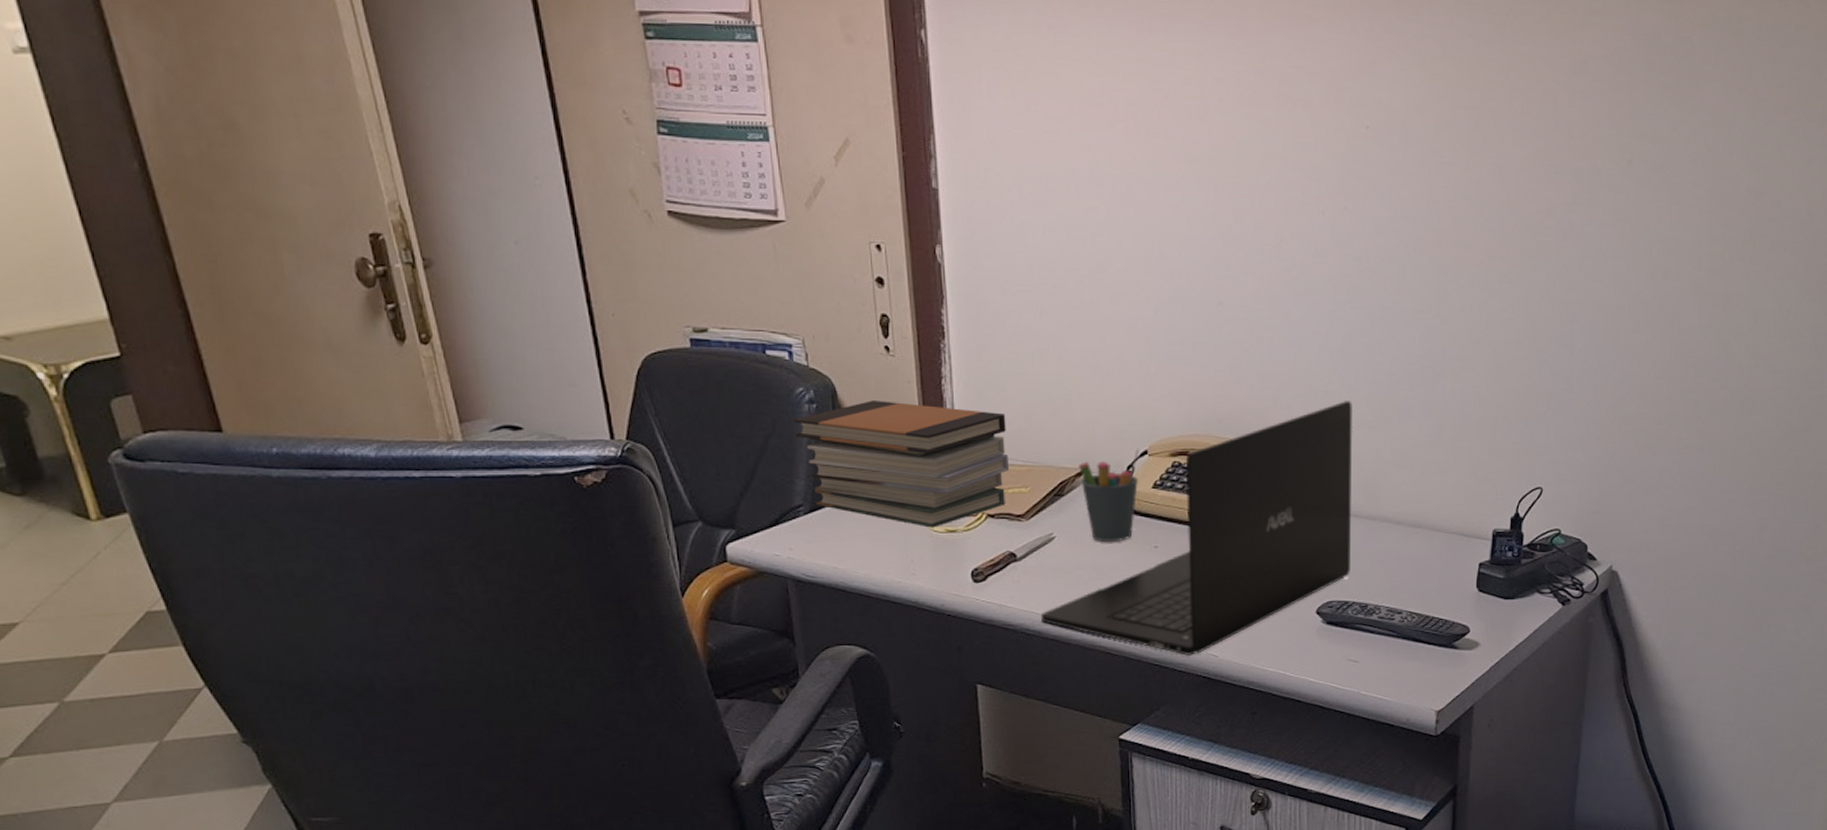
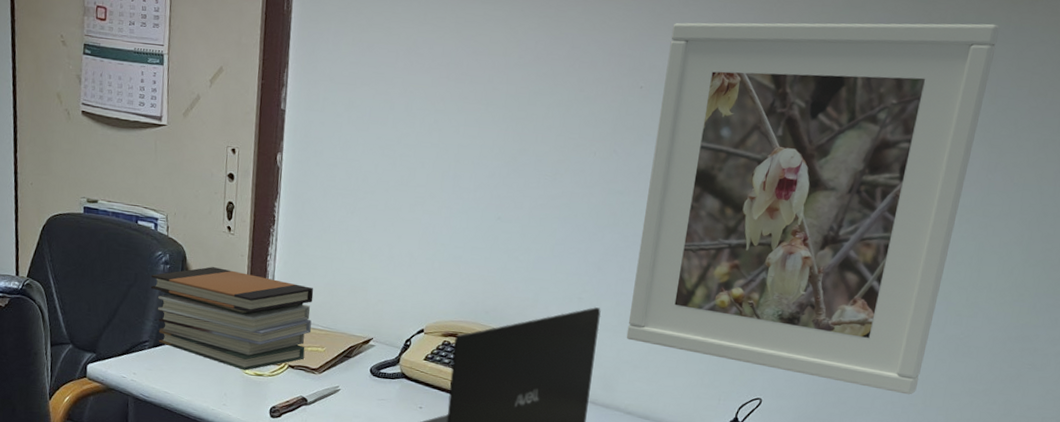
pen holder: present [1079,447,1139,543] -> none [366,326,417,400]
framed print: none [1384,24,1752,464] -> present [626,22,1000,395]

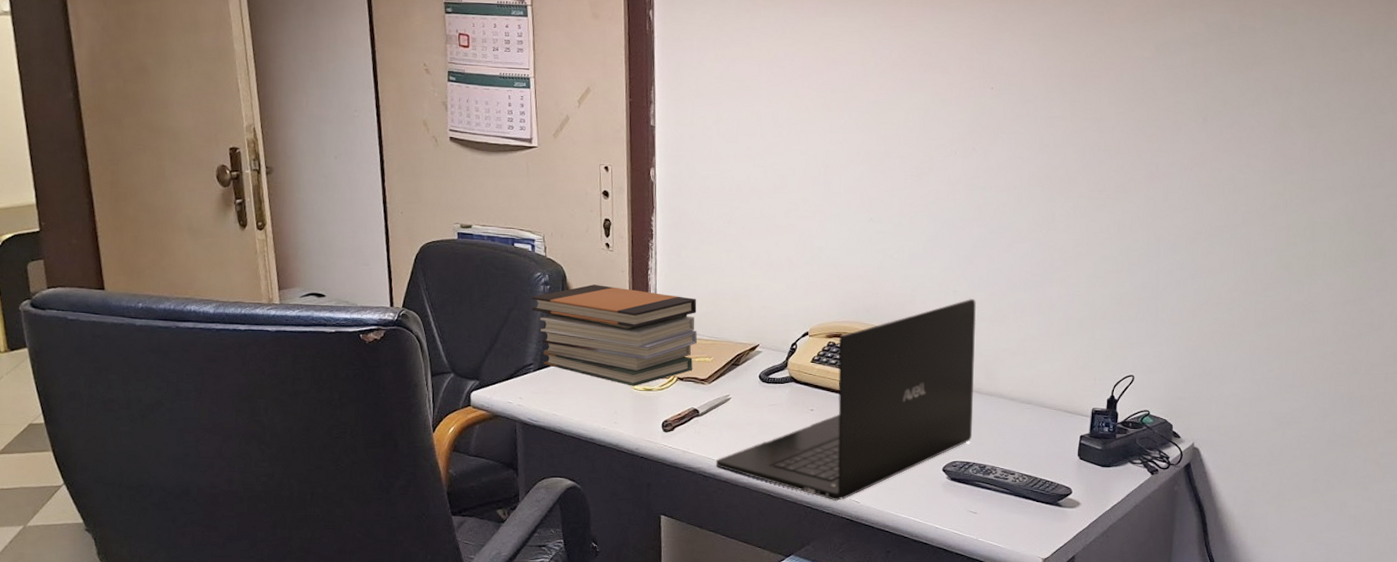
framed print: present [626,22,1000,395] -> none [1002,17,1304,362]

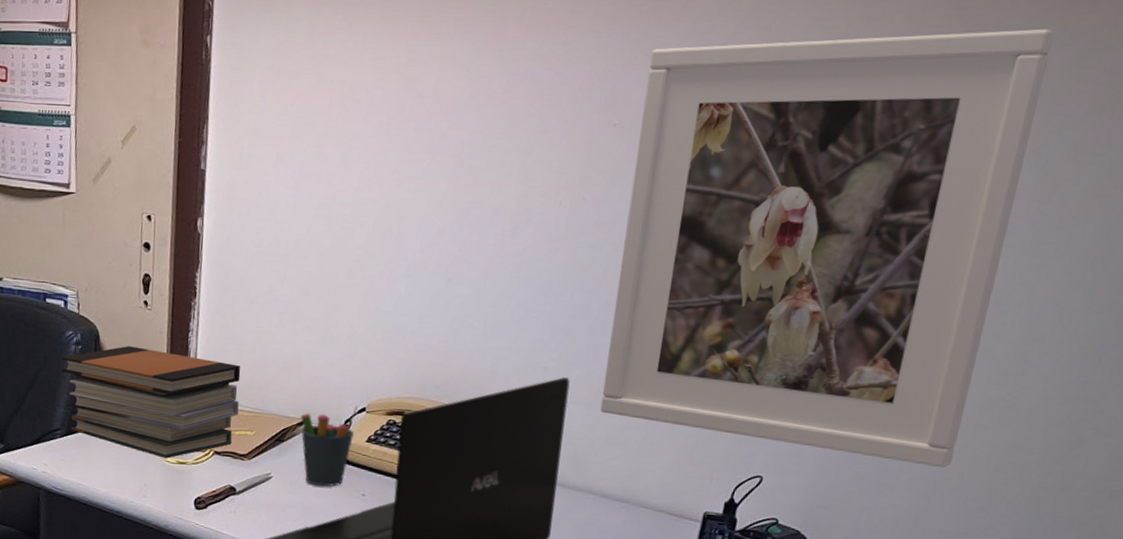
pen holder: none [753,329,802,405] -> present [301,404,358,487]
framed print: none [1002,17,1304,362] -> present [600,28,1055,468]

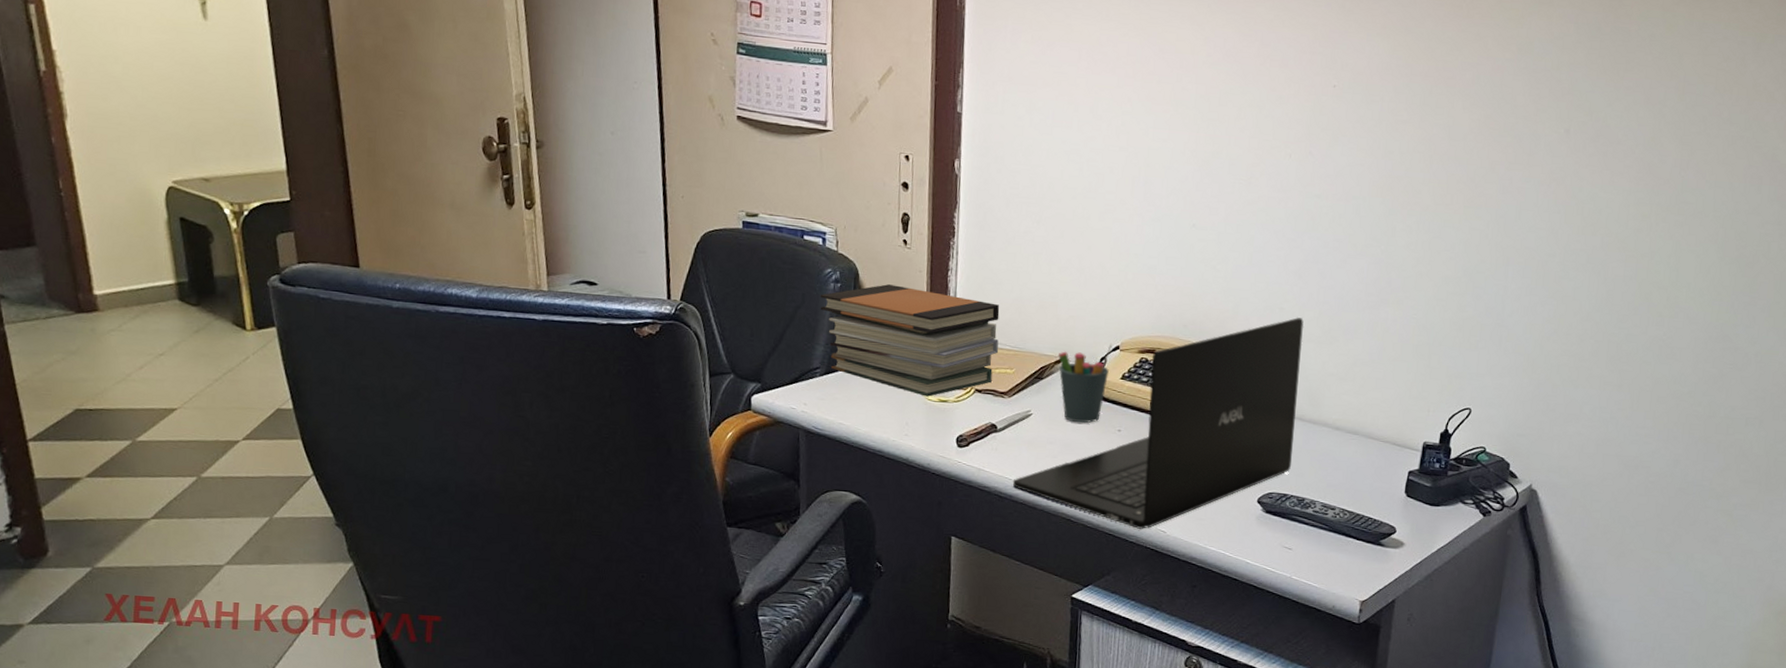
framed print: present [600,28,1055,468] -> none [1331,19,1684,400]

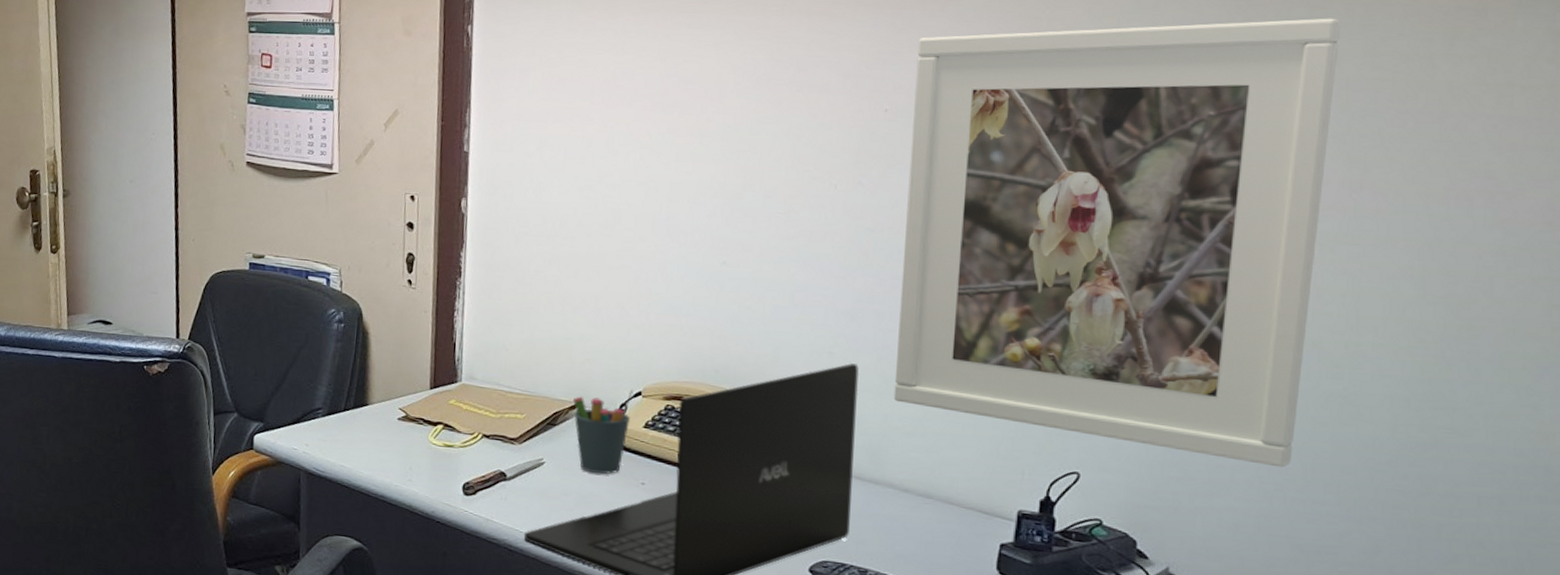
book stack: present [820,284,1000,397] -> none [323,325,509,441]
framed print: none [1331,19,1684,400] -> present [893,18,1341,468]

